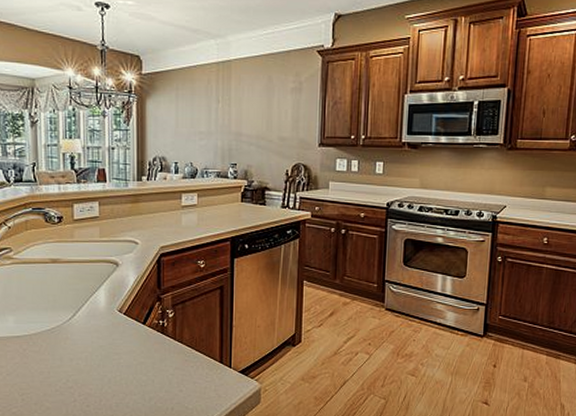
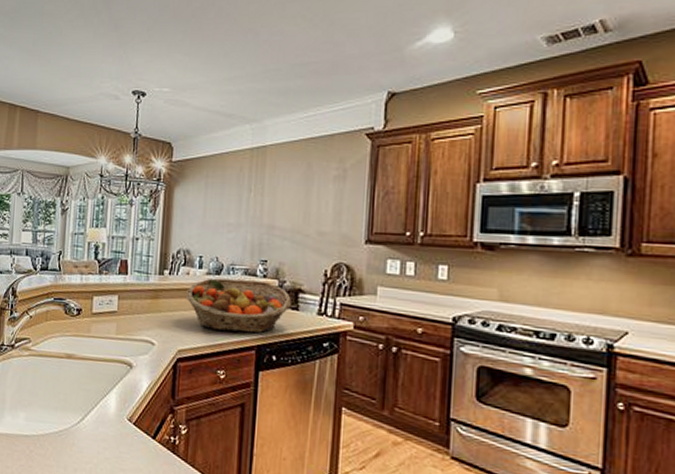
fruit basket: none [165,181,259,227] -> present [186,278,291,333]

